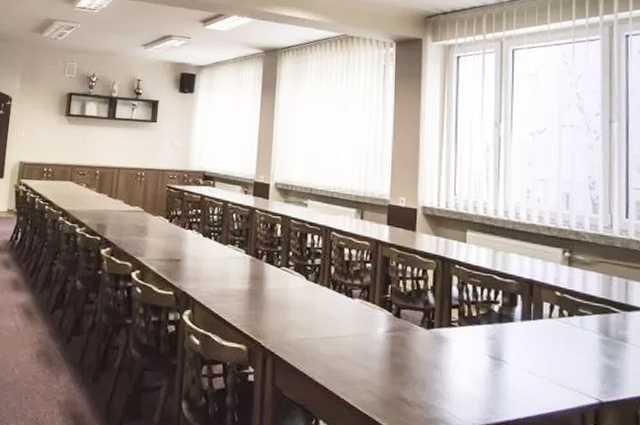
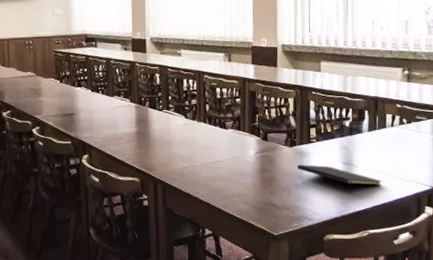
notepad: none [434,353,537,397] -> present [297,165,382,194]

